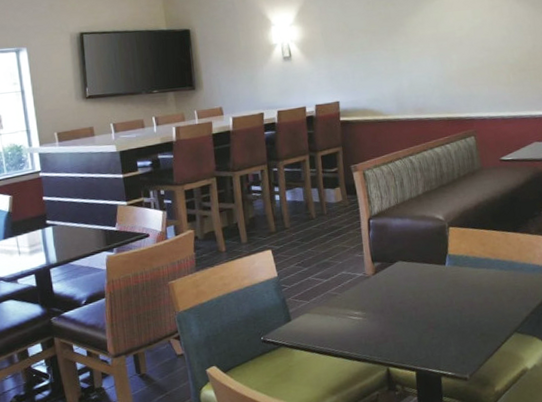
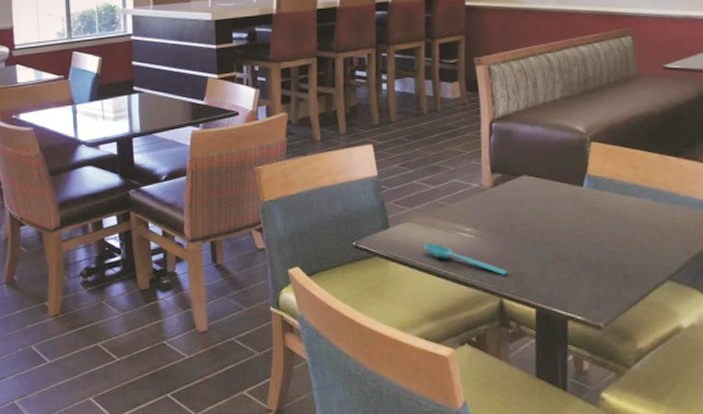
spoon: none [322,328,392,348] -> present [424,243,509,275]

